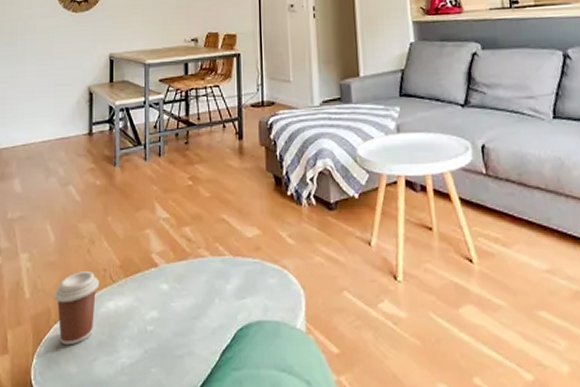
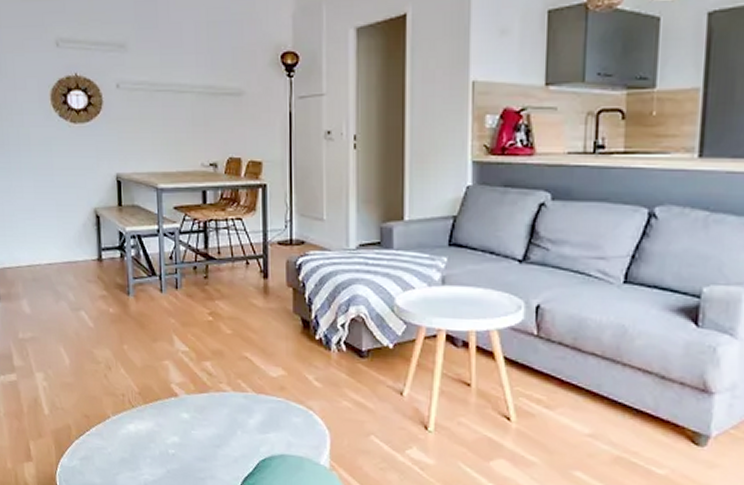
coffee cup: present [54,271,100,346] -> none [73,394,119,460]

